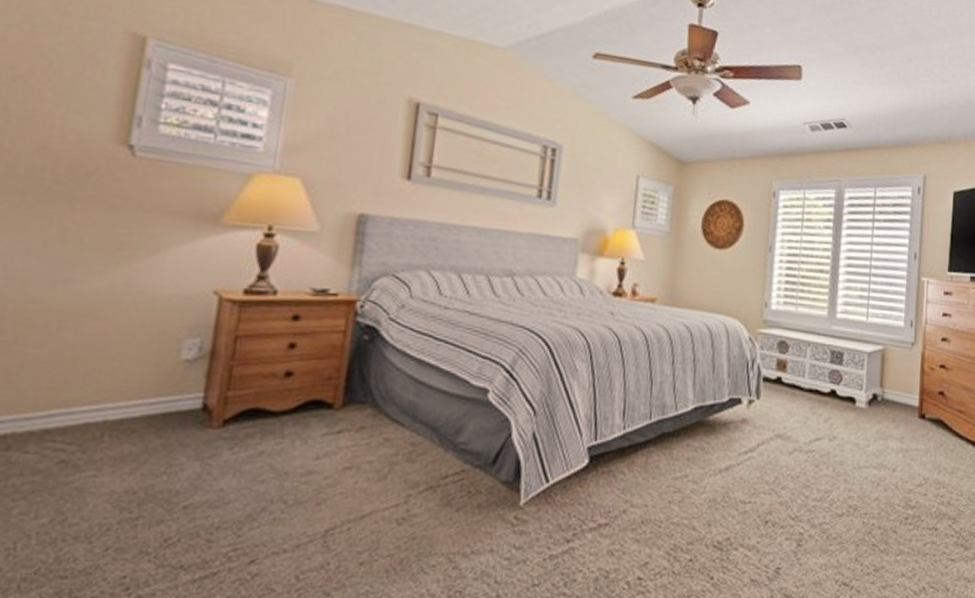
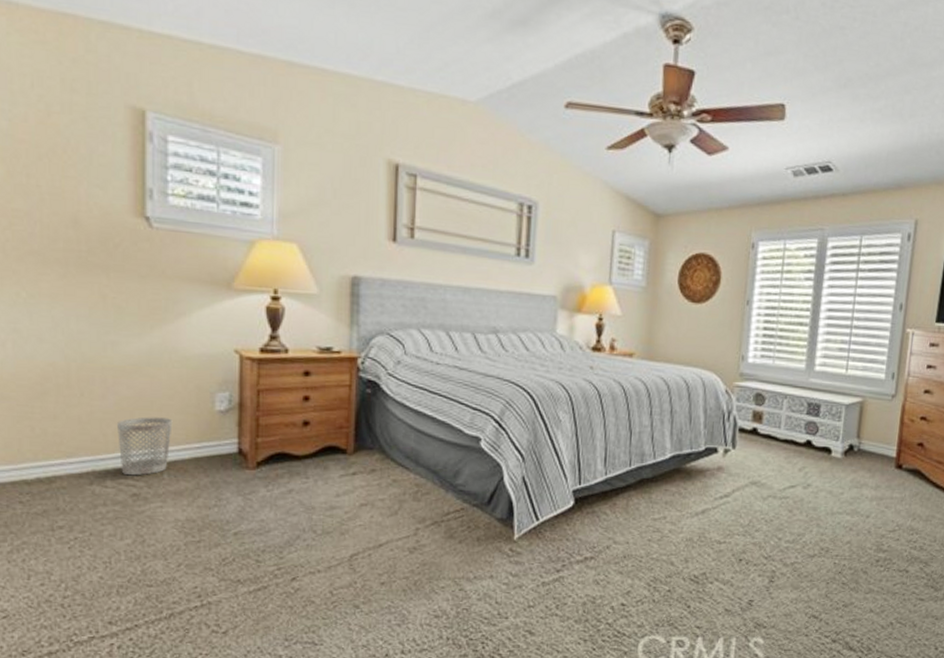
wastebasket: none [50,367,126,438] -> present [117,417,173,476]

